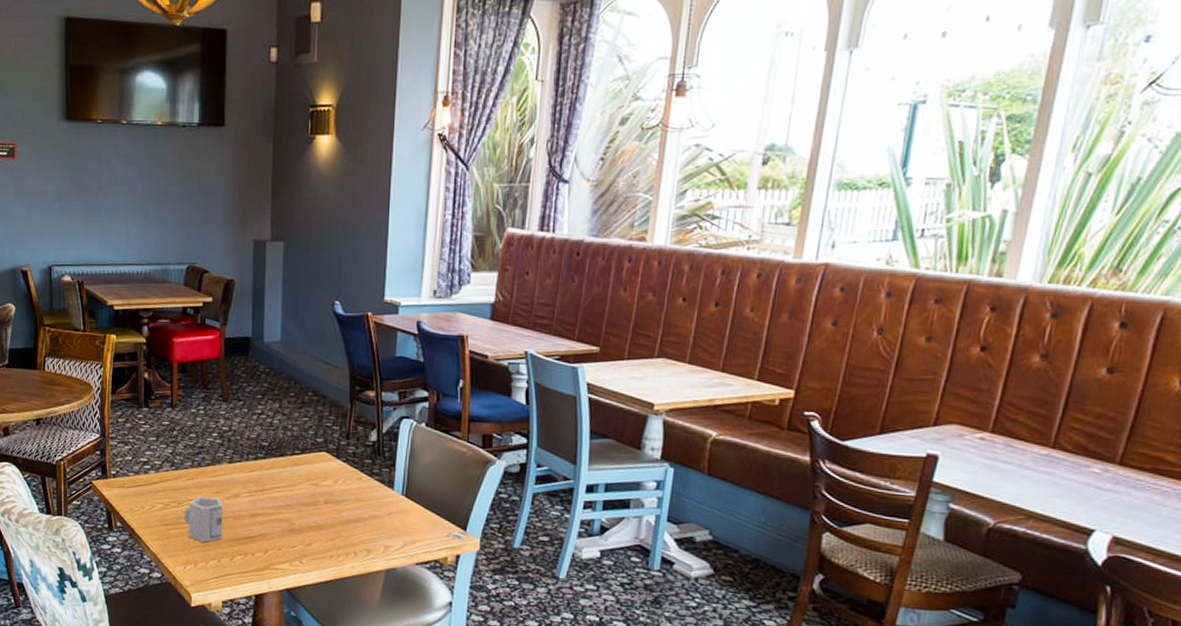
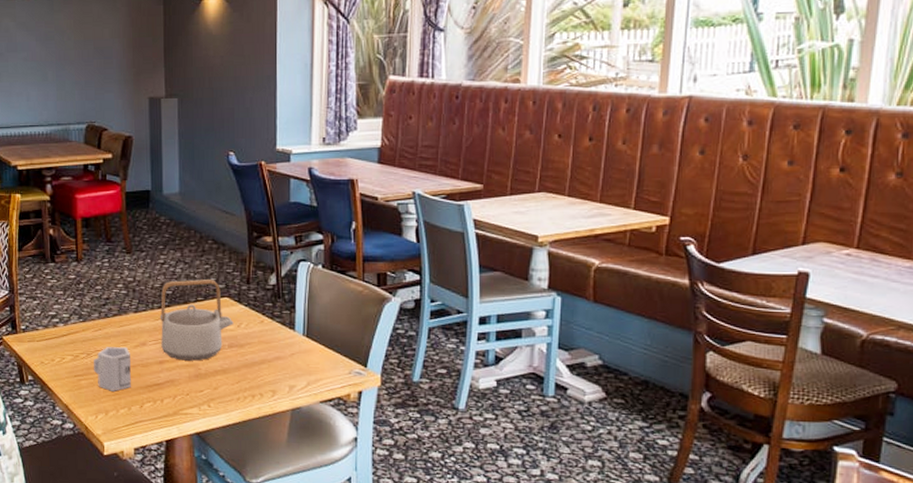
teapot: none [254,431,331,516] -> present [159,278,234,361]

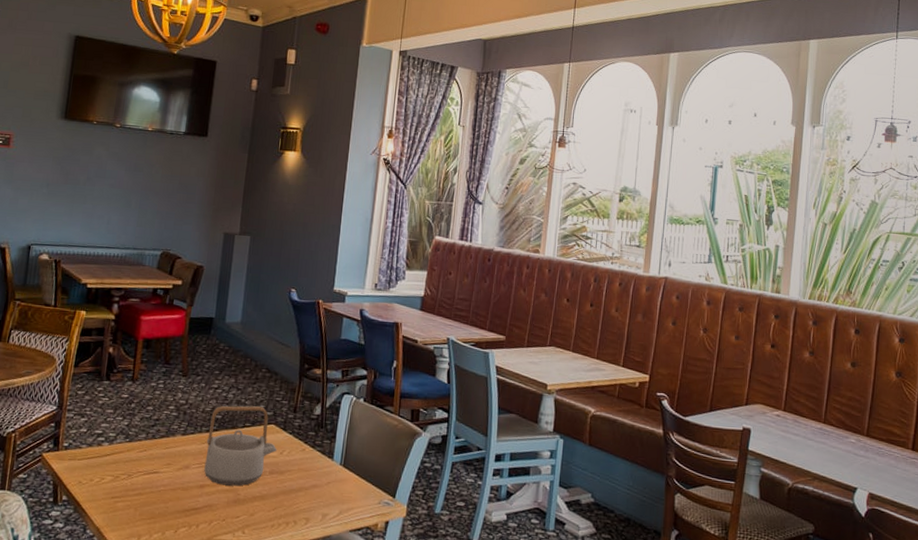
cup: present [94,347,131,392] -> none [132,468,172,515]

